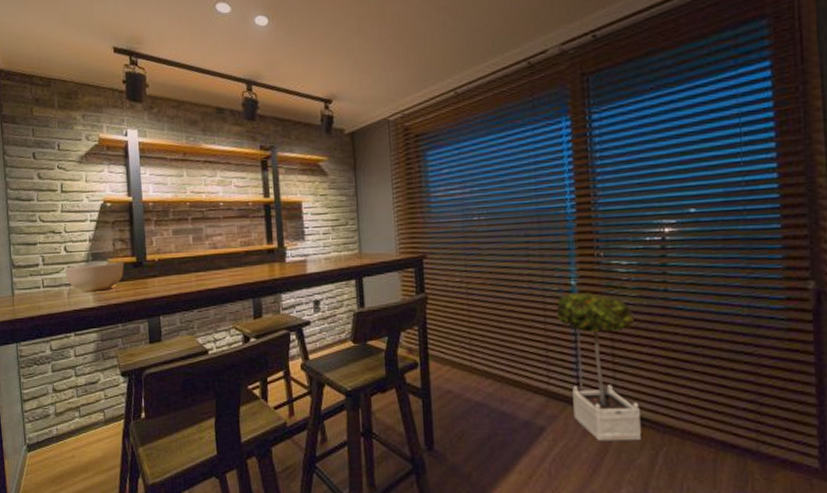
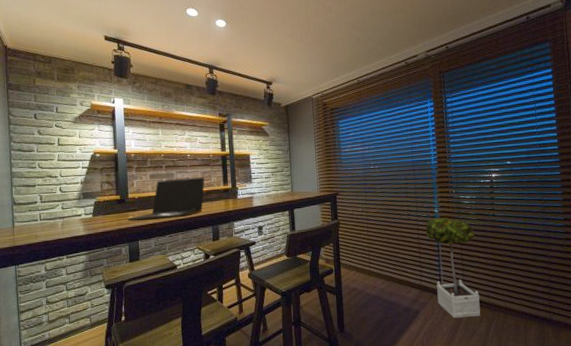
bowl: present [64,263,125,292] -> none [59,200,110,223]
laptop: none [145,233,243,291] -> present [127,177,205,222]

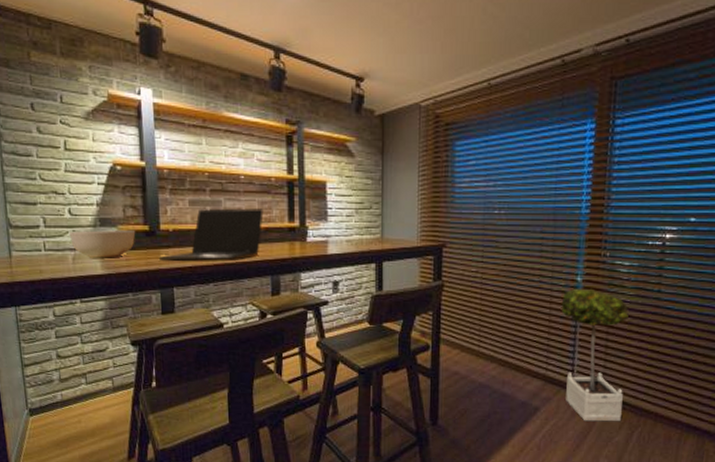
bowl: none [59,200,110,223] -> present [68,230,136,258]

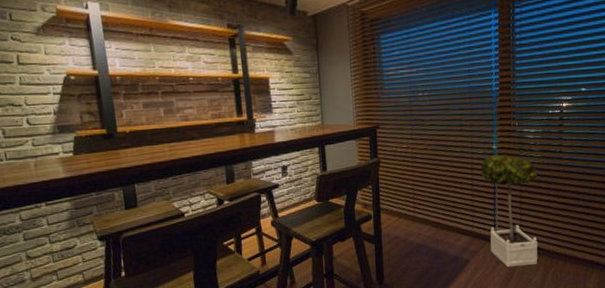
bowl: present [68,230,136,258] -> none [28,135,95,163]
laptop: present [158,208,264,262] -> none [118,106,214,161]

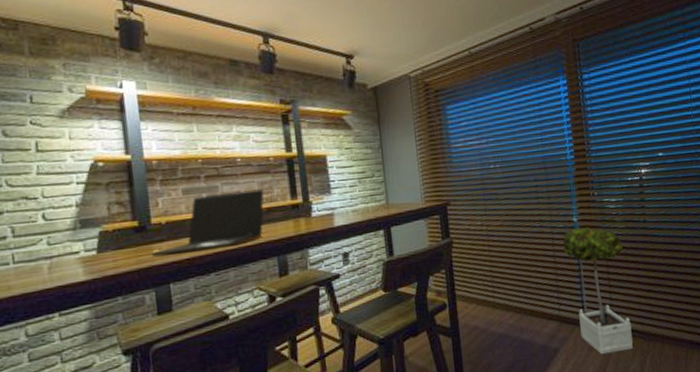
laptop: none [118,106,214,161] -> present [151,189,264,258]

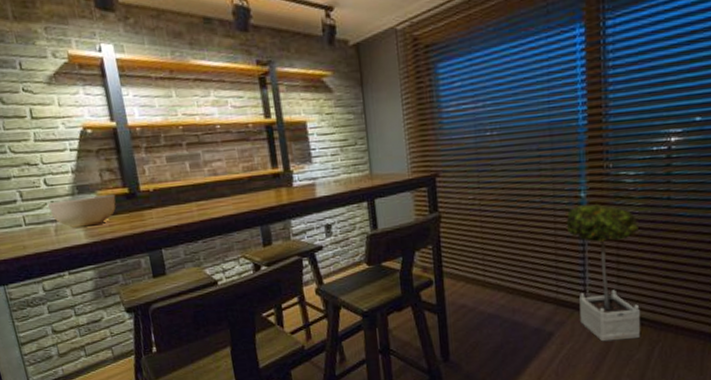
bowl: none [43,228,124,265] -> present [47,195,116,228]
laptop: present [151,189,264,258] -> none [142,157,246,224]

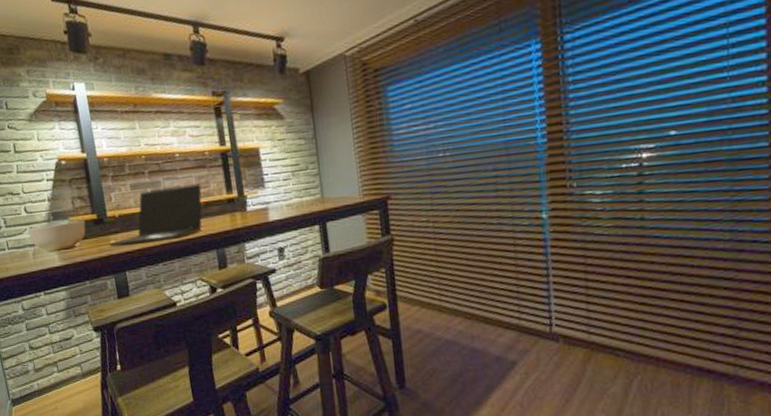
laptop: none [142,157,246,224] -> present [109,183,202,248]
potted tree: present [566,203,641,342] -> none [527,224,616,373]

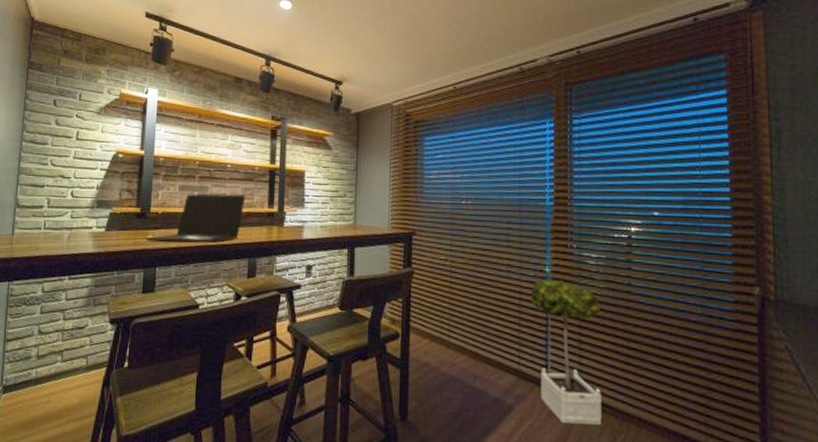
bowl: present [27,221,86,252] -> none [68,211,128,238]
potted tree: none [527,224,616,373] -> present [530,279,603,426]

